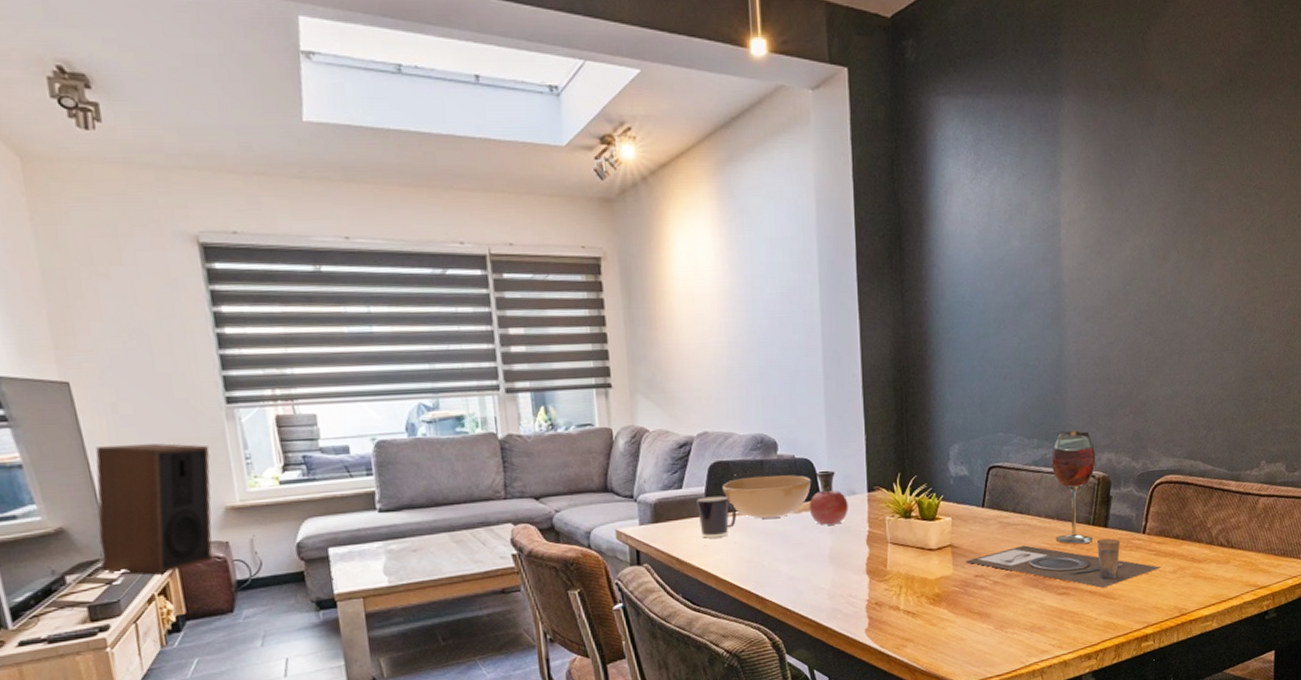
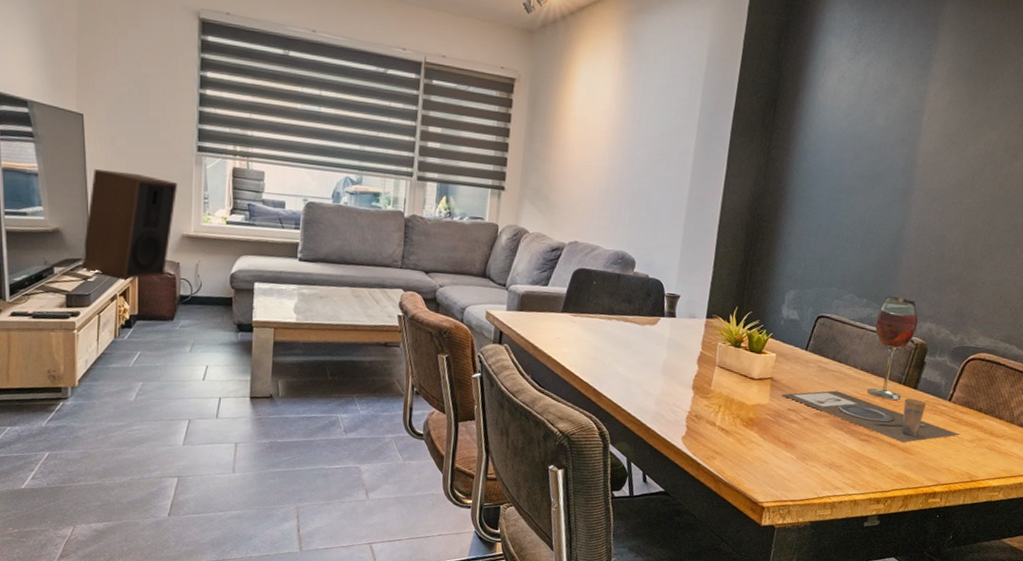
mug: present [696,495,737,538] -> none [556,296,590,334]
bowl: present [722,475,812,519] -> none [581,286,659,326]
fruit: present [808,487,848,525] -> none [652,307,688,341]

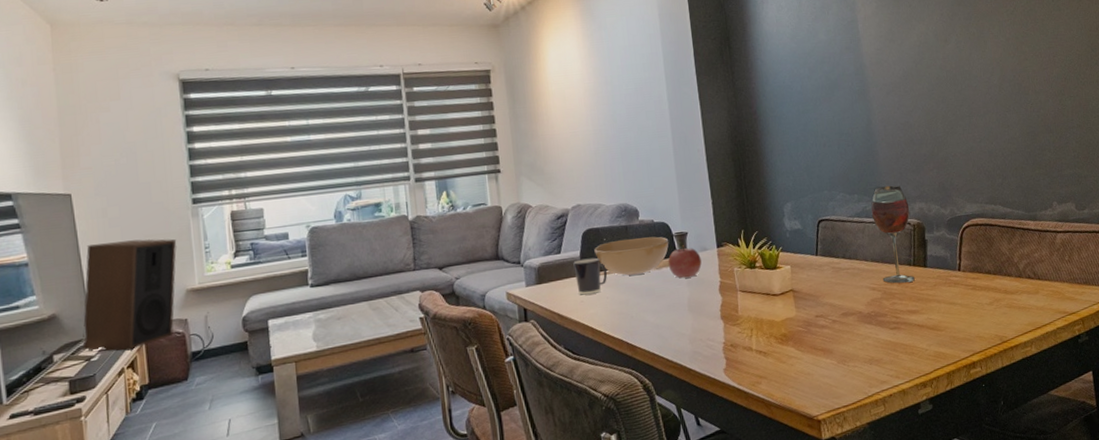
mug: none [556,296,590,334] -> present [573,257,608,295]
bowl: none [581,286,659,326] -> present [594,236,669,276]
fruit: none [652,307,688,341] -> present [668,245,702,278]
place setting: present [782,390,960,443] -> none [806,277,978,322]

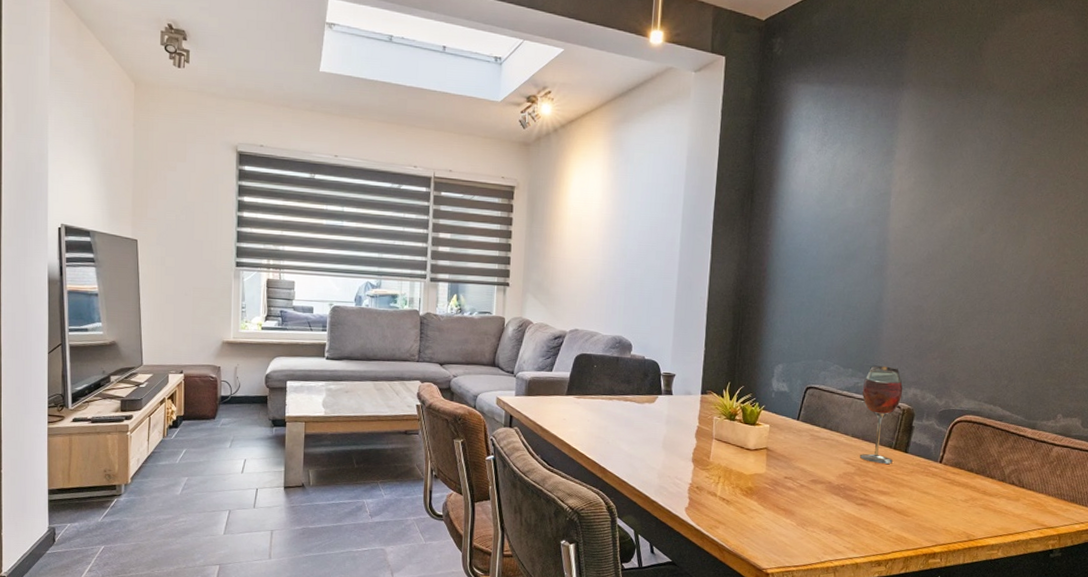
speaker: present [82,238,177,352] -> none [134,287,219,384]
mug: present [573,257,608,295] -> none [561,380,593,415]
bowl: present [594,236,669,276] -> none [583,369,656,405]
fruit: present [668,245,702,278] -> none [651,386,684,417]

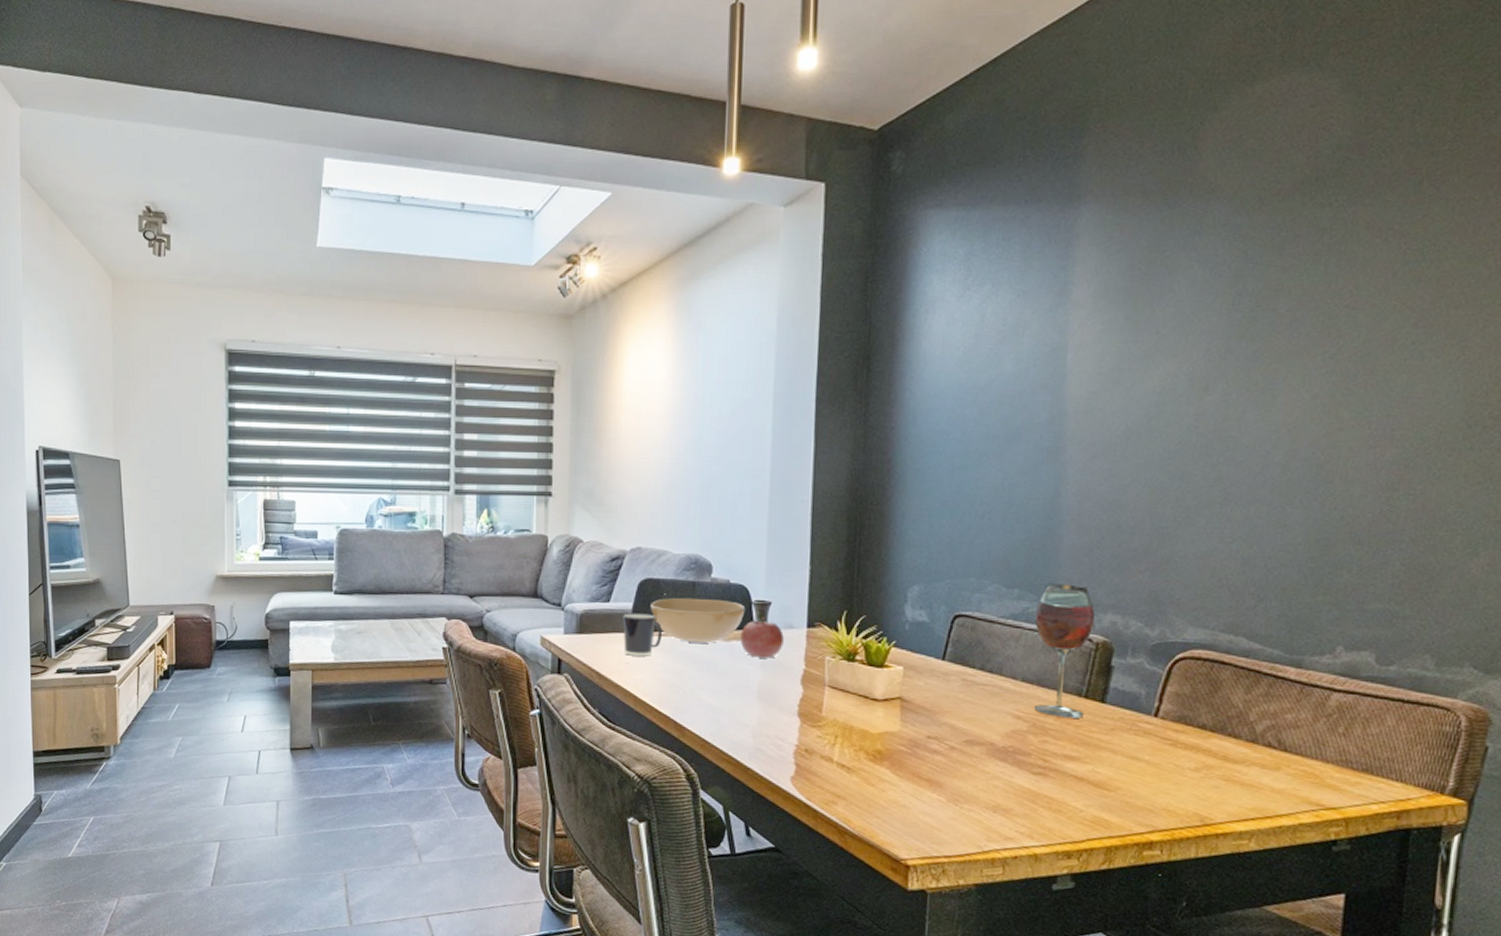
mug: none [561,380,593,415] -> present [622,613,663,656]
bowl: none [583,369,656,405] -> present [650,597,746,643]
fruit: none [651,386,684,417] -> present [740,617,784,658]

